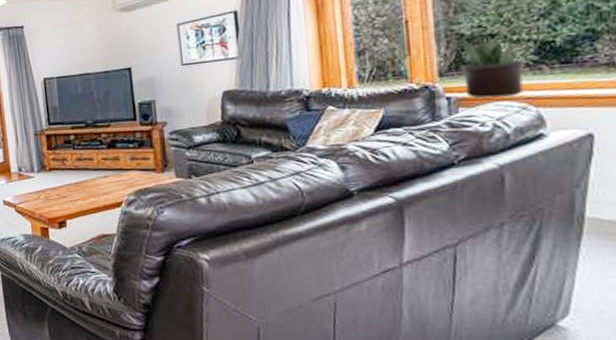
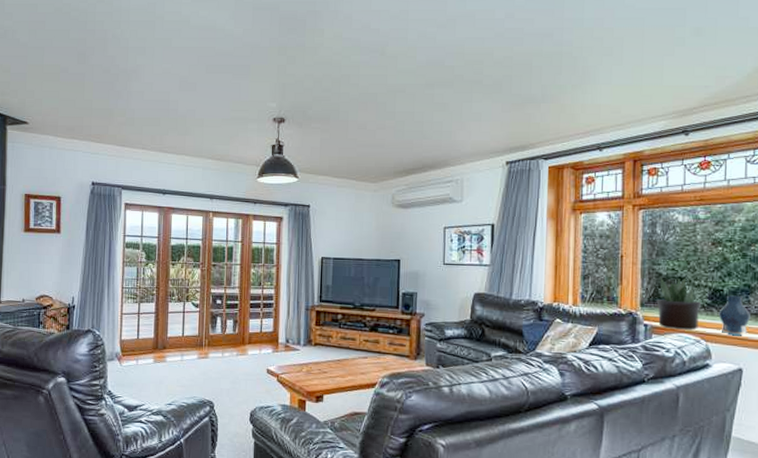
vase: none [551,44,599,96] -> present [718,295,750,336]

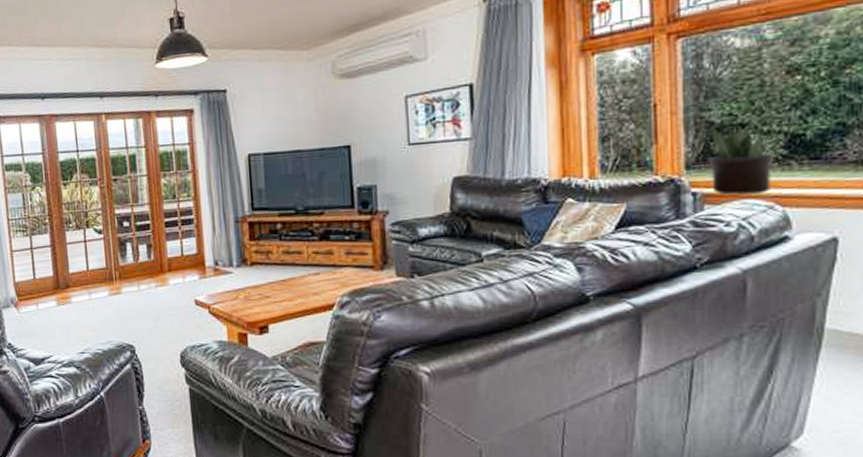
vase: present [718,295,750,336] -> none [800,139,847,195]

